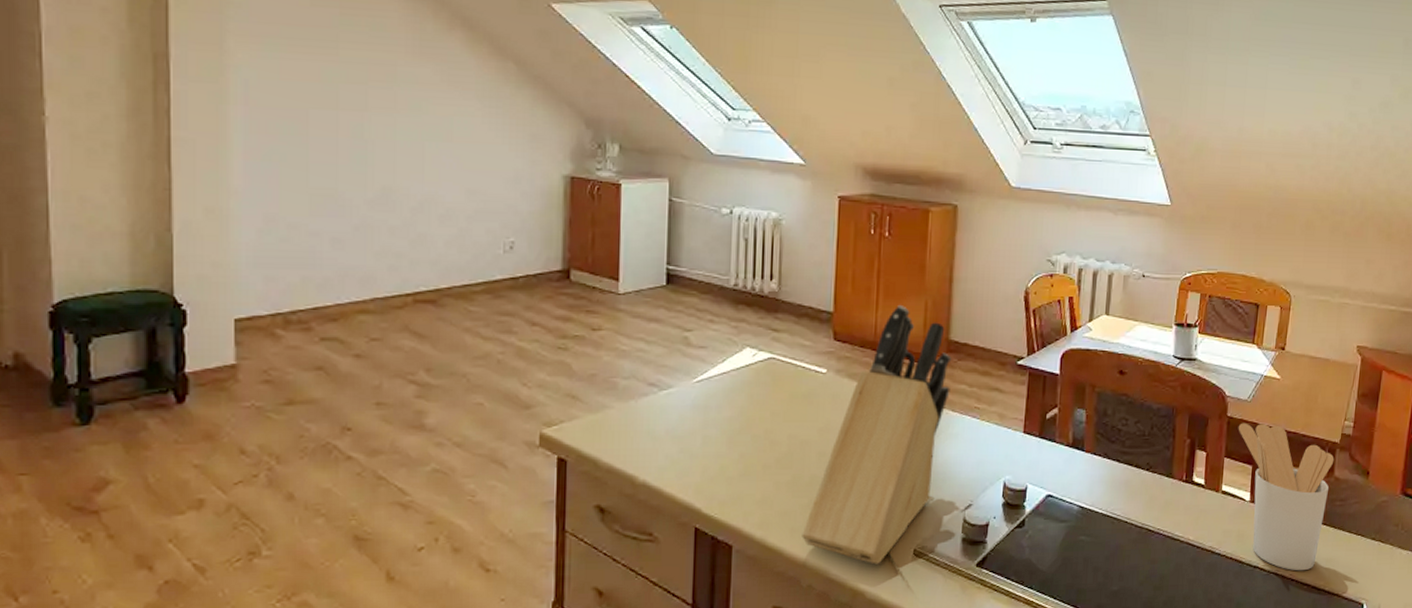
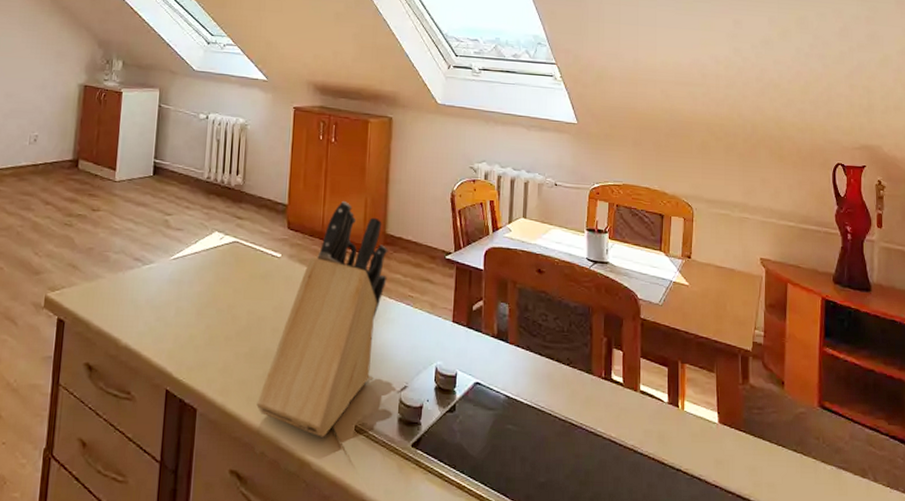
utensil holder: present [1238,423,1334,571] -> none [651,325,748,478]

